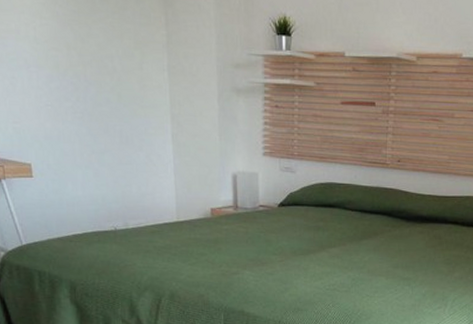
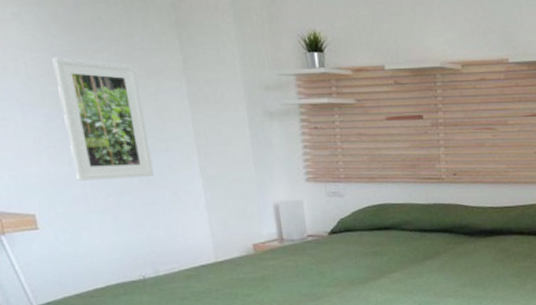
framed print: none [57,25,132,140] -> present [52,57,154,181]

